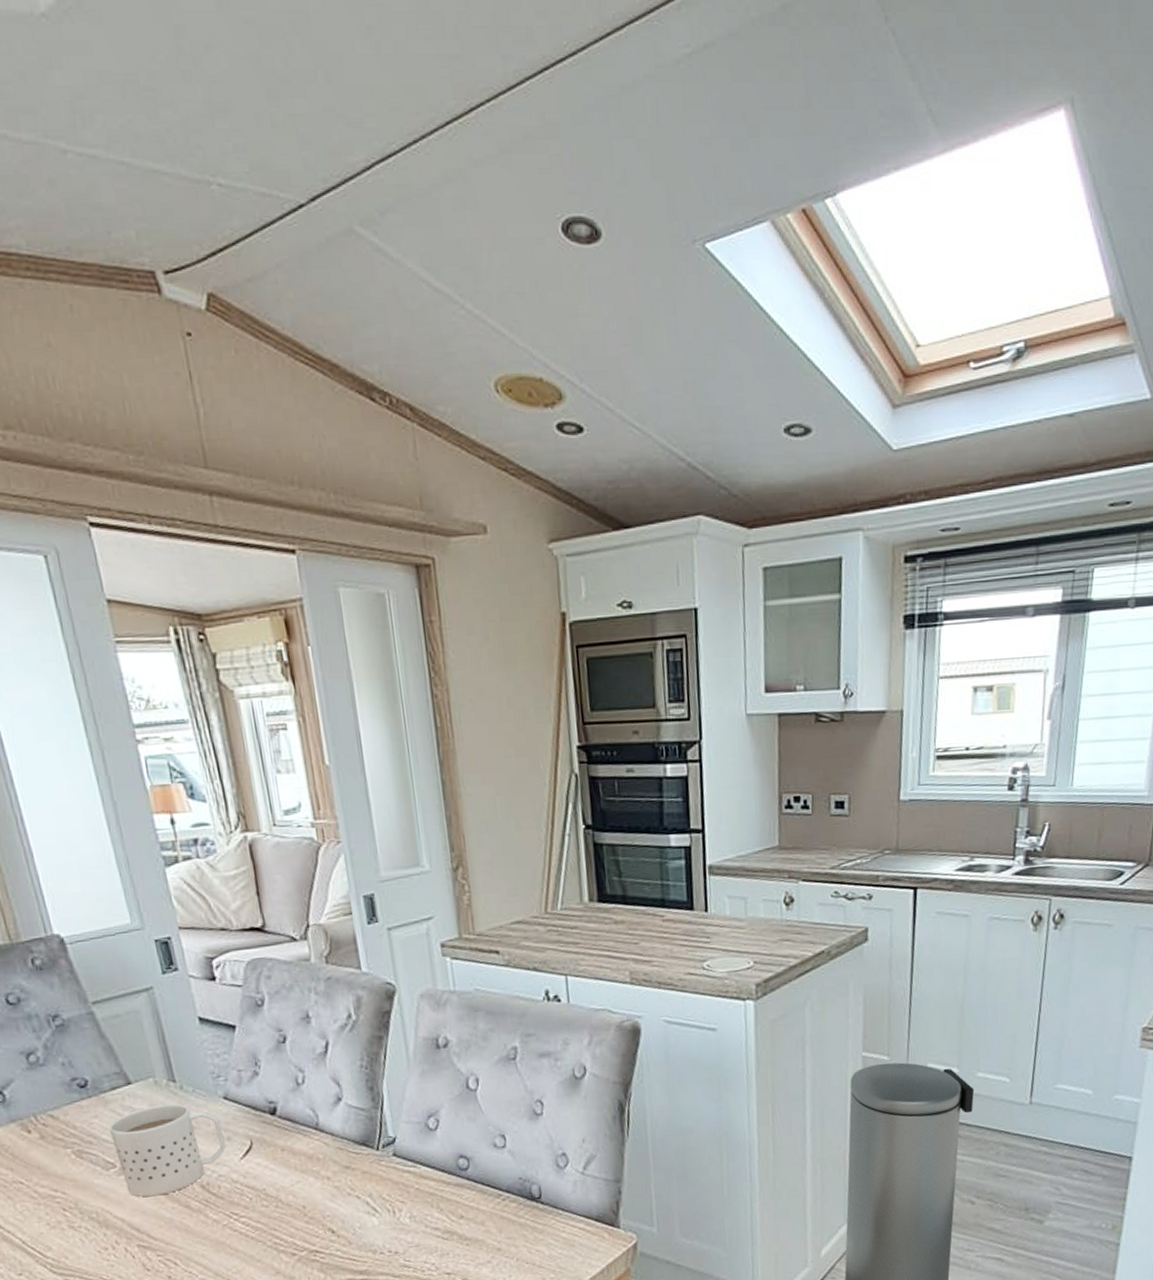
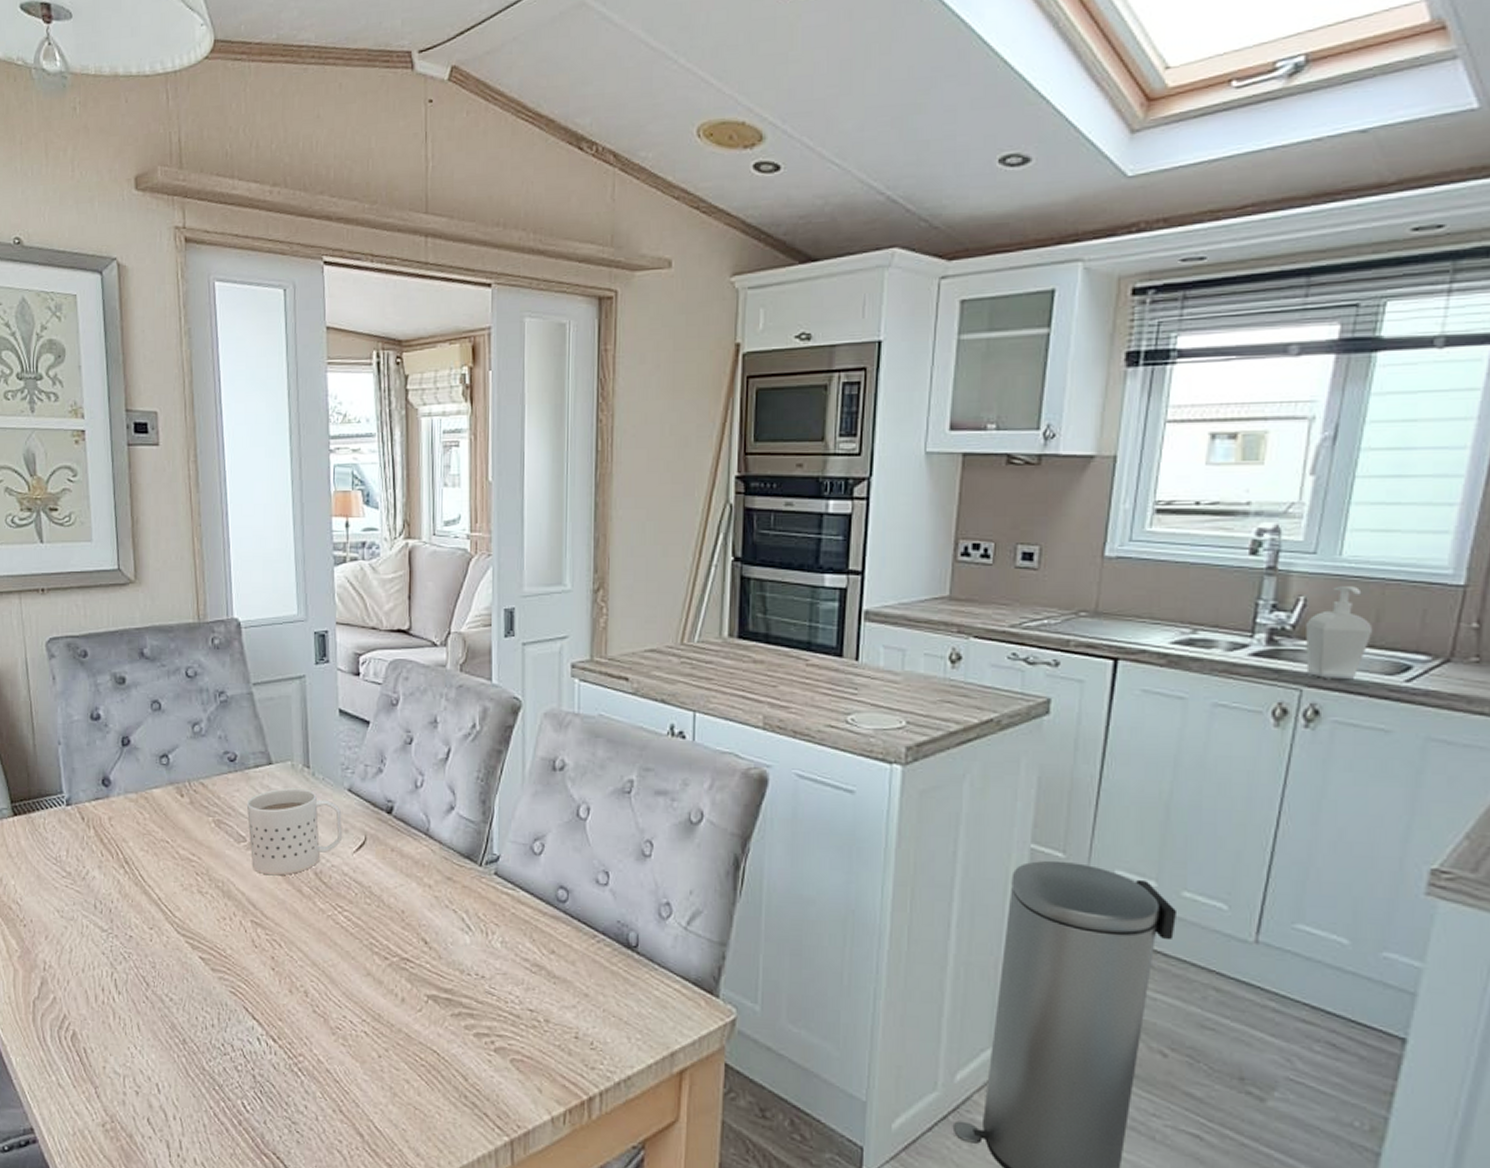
soap bottle: none [1051,811,1097,888] -> present [1306,586,1373,680]

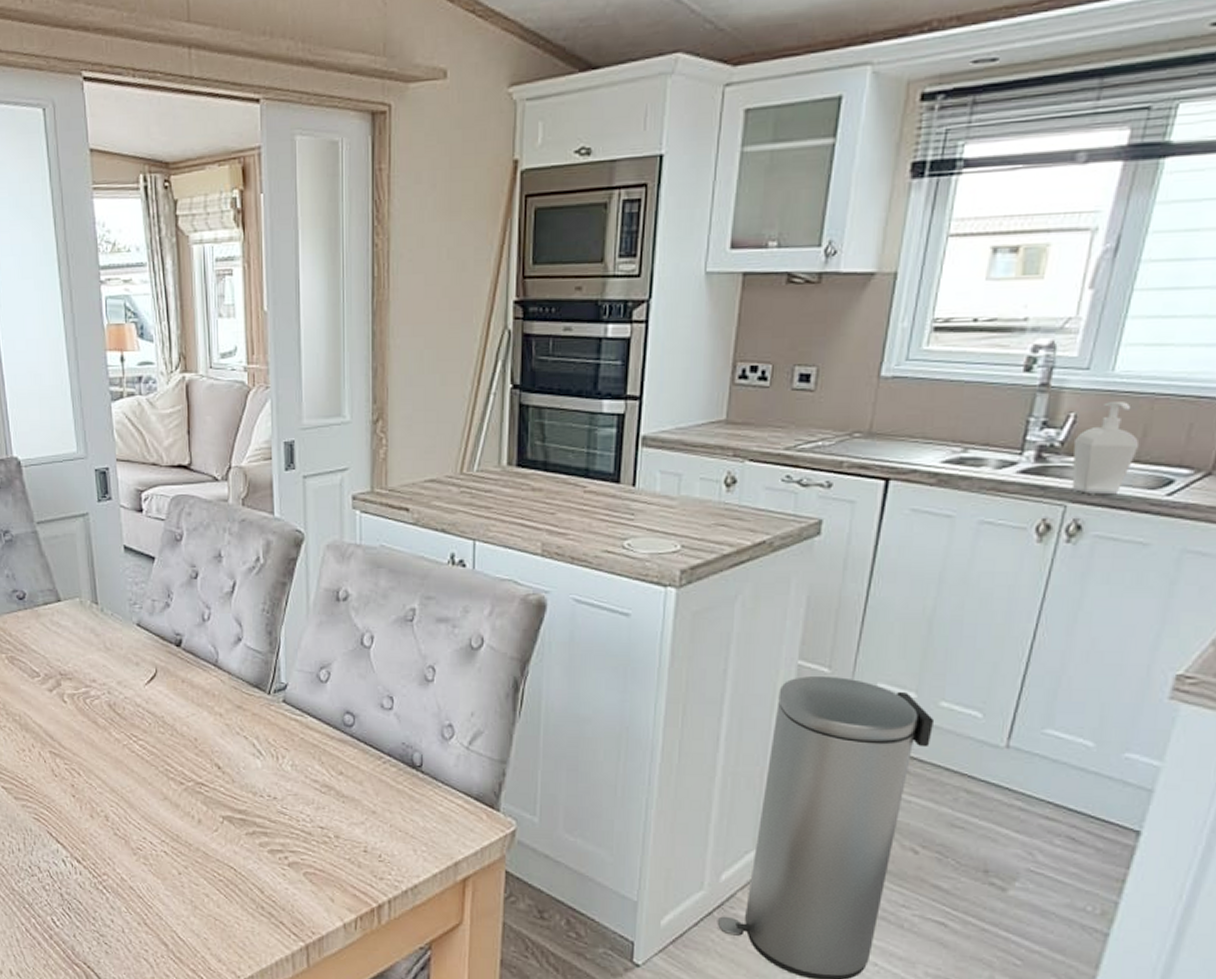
mug: present [246,788,343,876] -> none [38,624,134,709]

